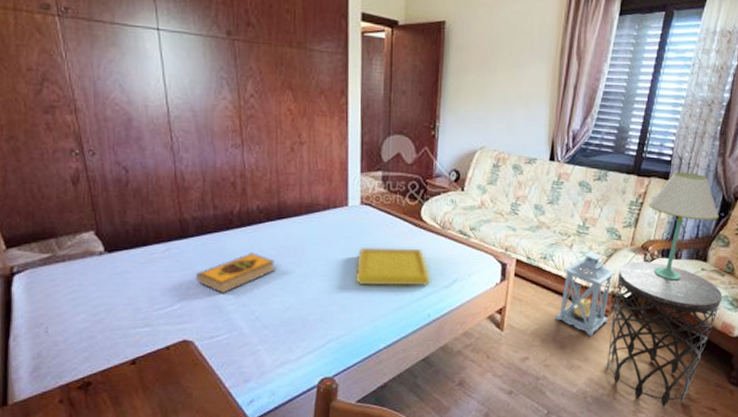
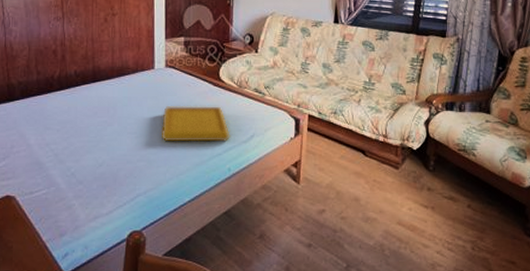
hardback book: present [196,252,275,294] -> none [20,113,90,152]
lantern: present [555,251,616,337] -> none [348,105,403,189]
side table: present [606,261,723,407] -> none [401,115,509,260]
table lamp: present [648,172,719,281] -> none [428,30,497,132]

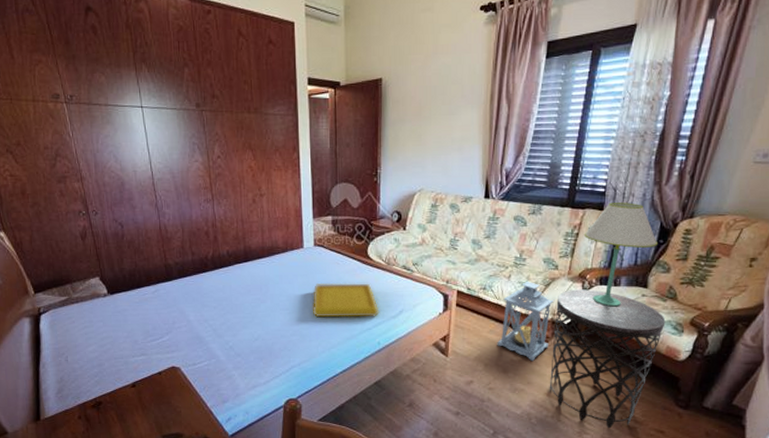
lantern: none [348,105,403,189] -> present [497,281,554,362]
side table: none [401,115,509,260] -> present [549,289,666,429]
table lamp: none [428,30,497,132] -> present [583,202,657,307]

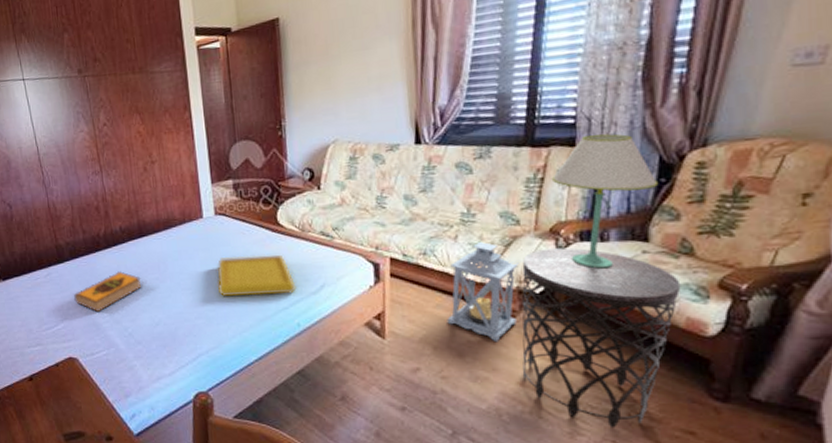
hardback book: none [180,291,244,327] -> present [74,271,142,313]

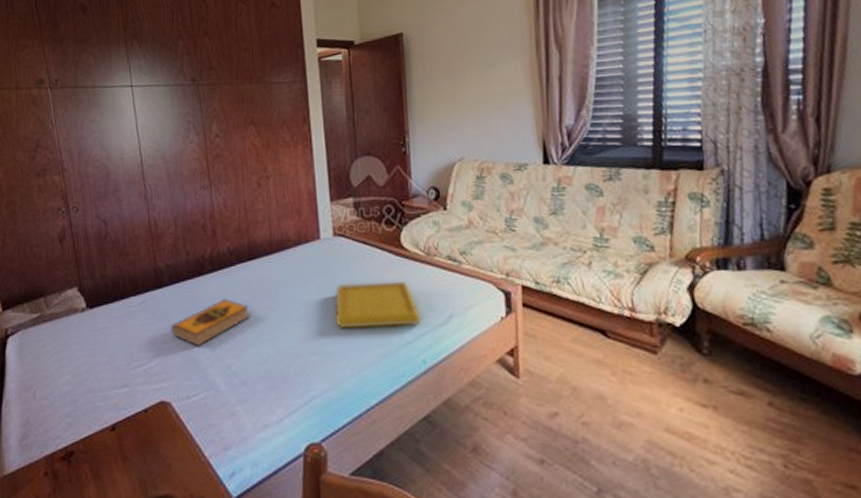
lantern: present [447,241,519,343] -> none [584,268,659,382]
side table: present [522,247,681,428] -> none [660,276,824,483]
table lamp: present [551,134,658,269] -> none [682,158,788,300]

